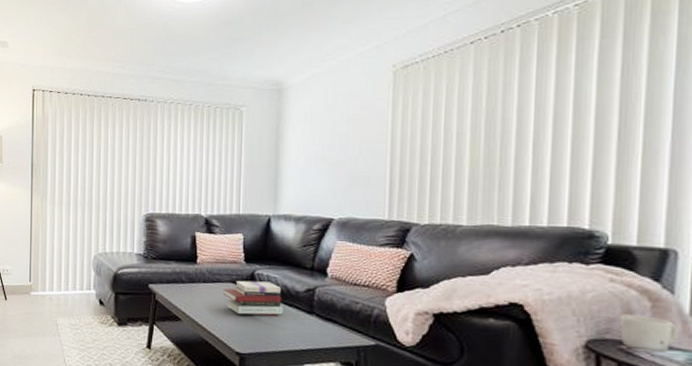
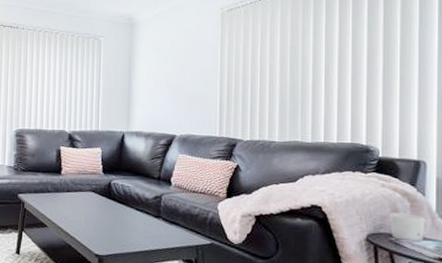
books: present [224,280,283,316] -> none [85,189,135,221]

